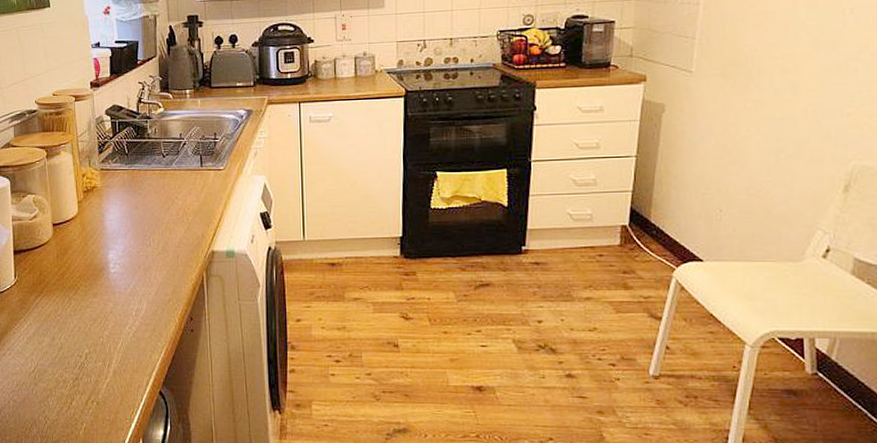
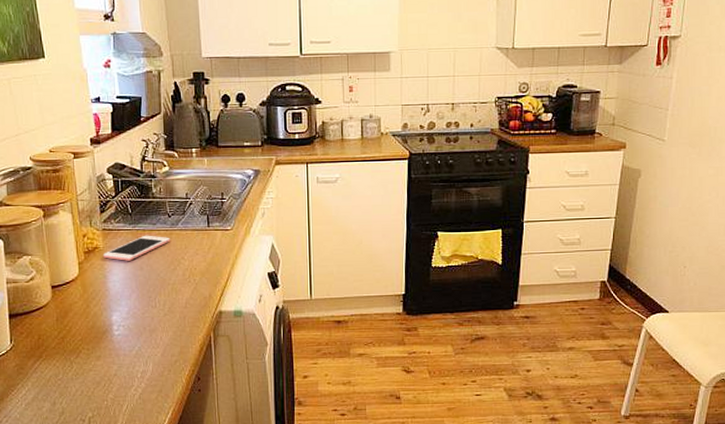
cell phone: none [101,175,164,200] -> present [104,235,170,261]

